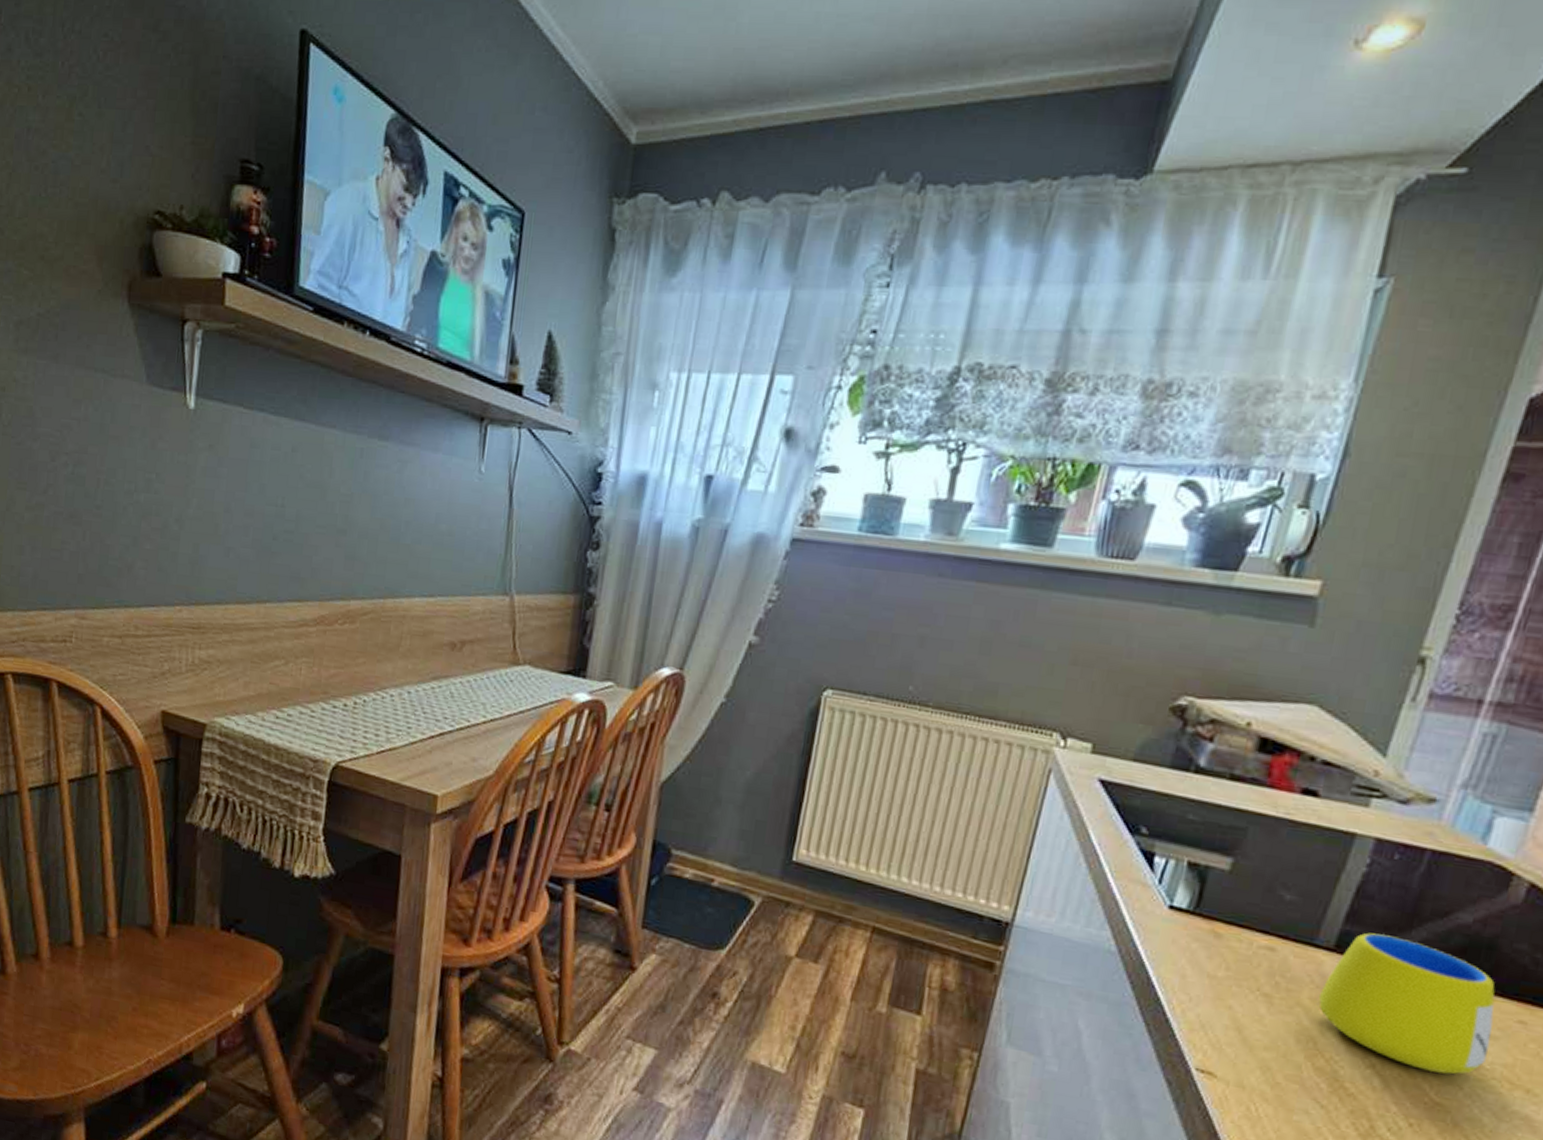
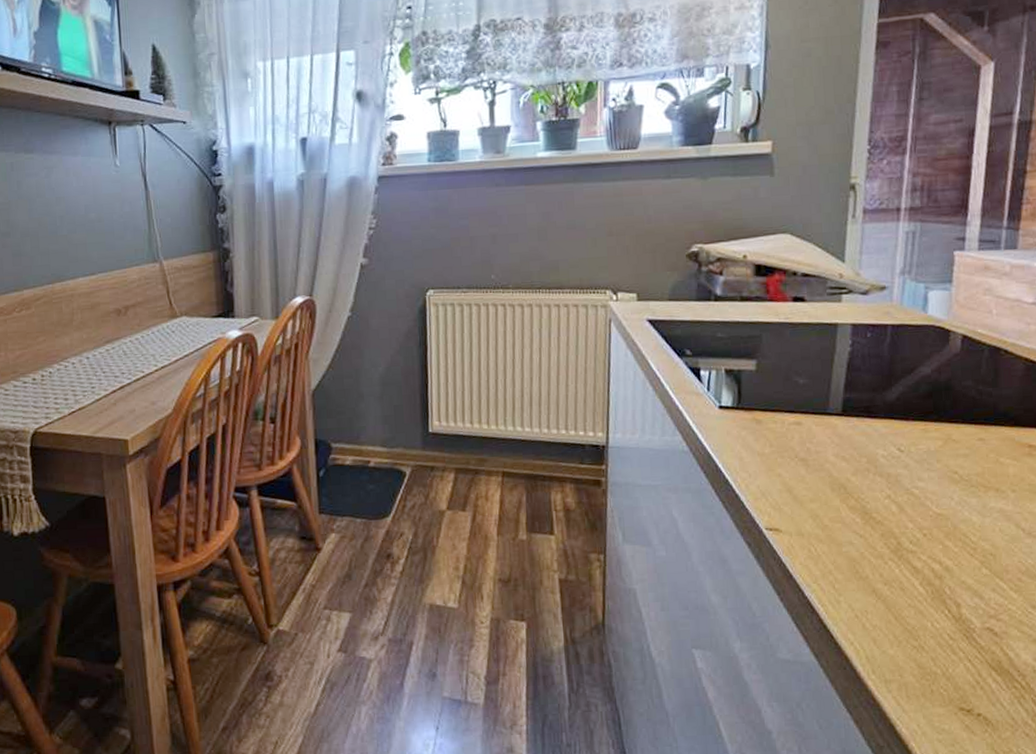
mug: present [1318,933,1495,1074] -> none [839,395,964,491]

